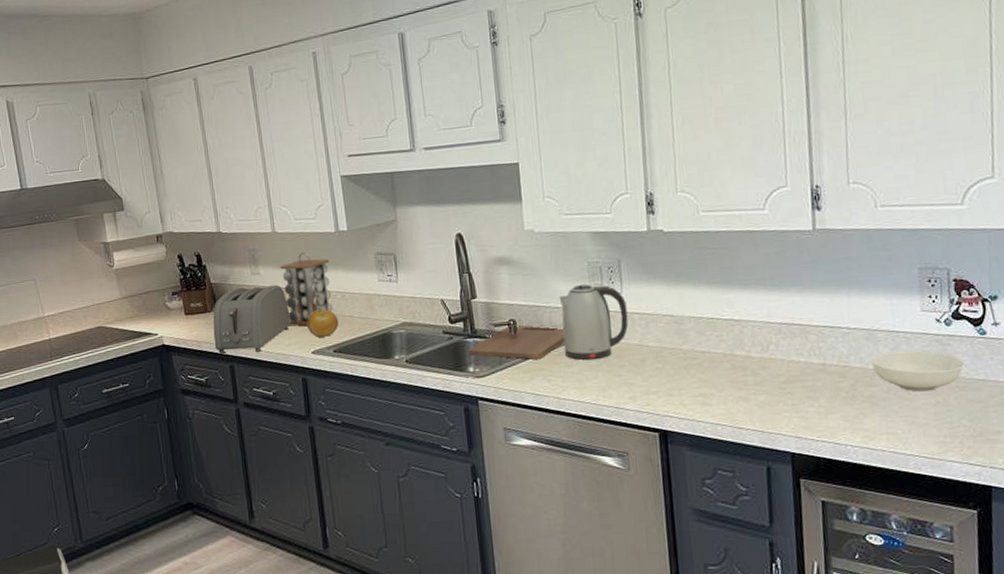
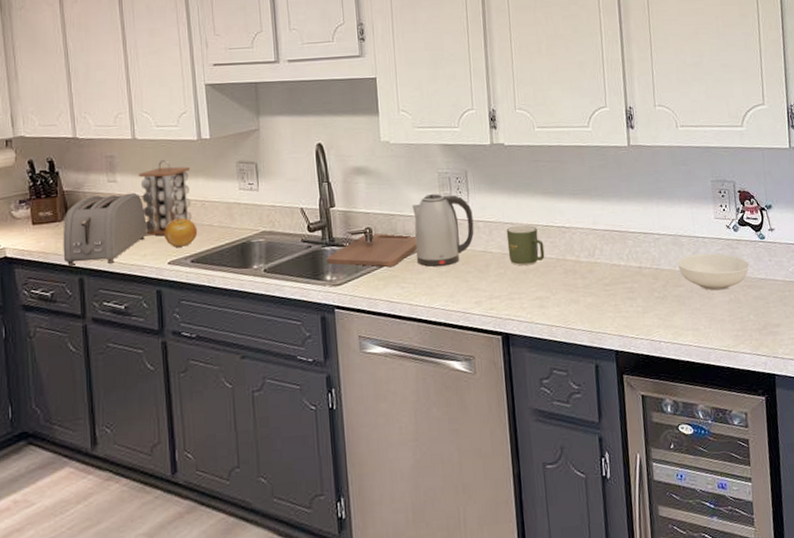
mug: none [665,317,710,361] -> present [506,225,545,266]

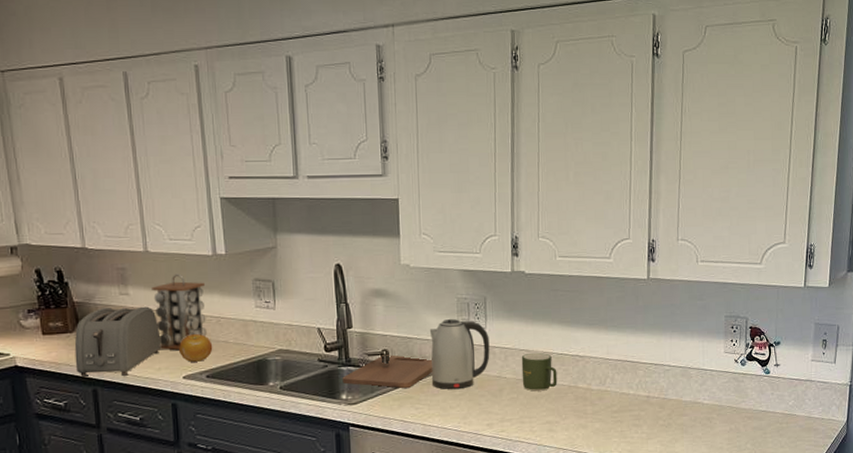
bowl: present [676,253,750,291] -> none [683,385,753,421]

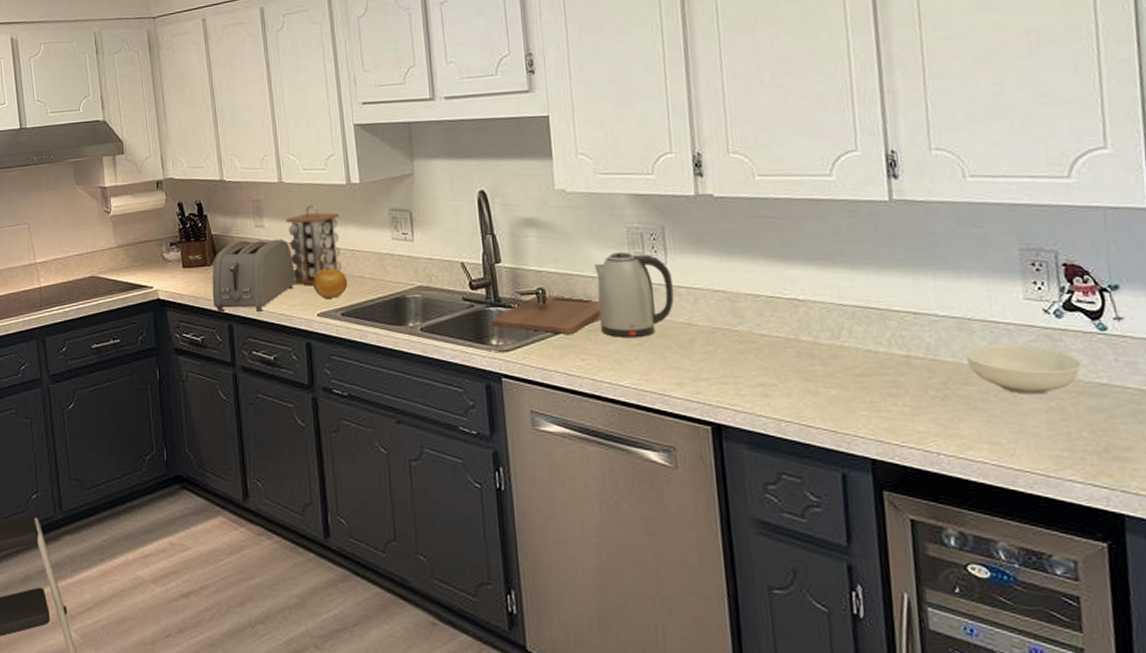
mug: present [521,352,558,392] -> none [716,294,770,344]
bowl: none [683,385,753,421] -> present [964,345,1083,395]

